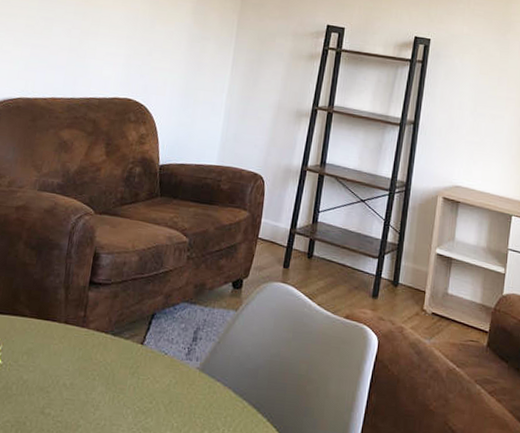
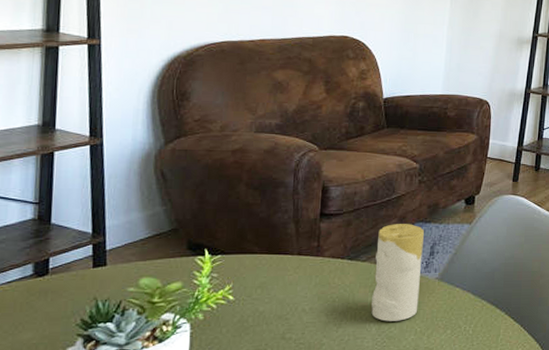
candle: none [129,301,189,412] -> present [371,224,424,322]

